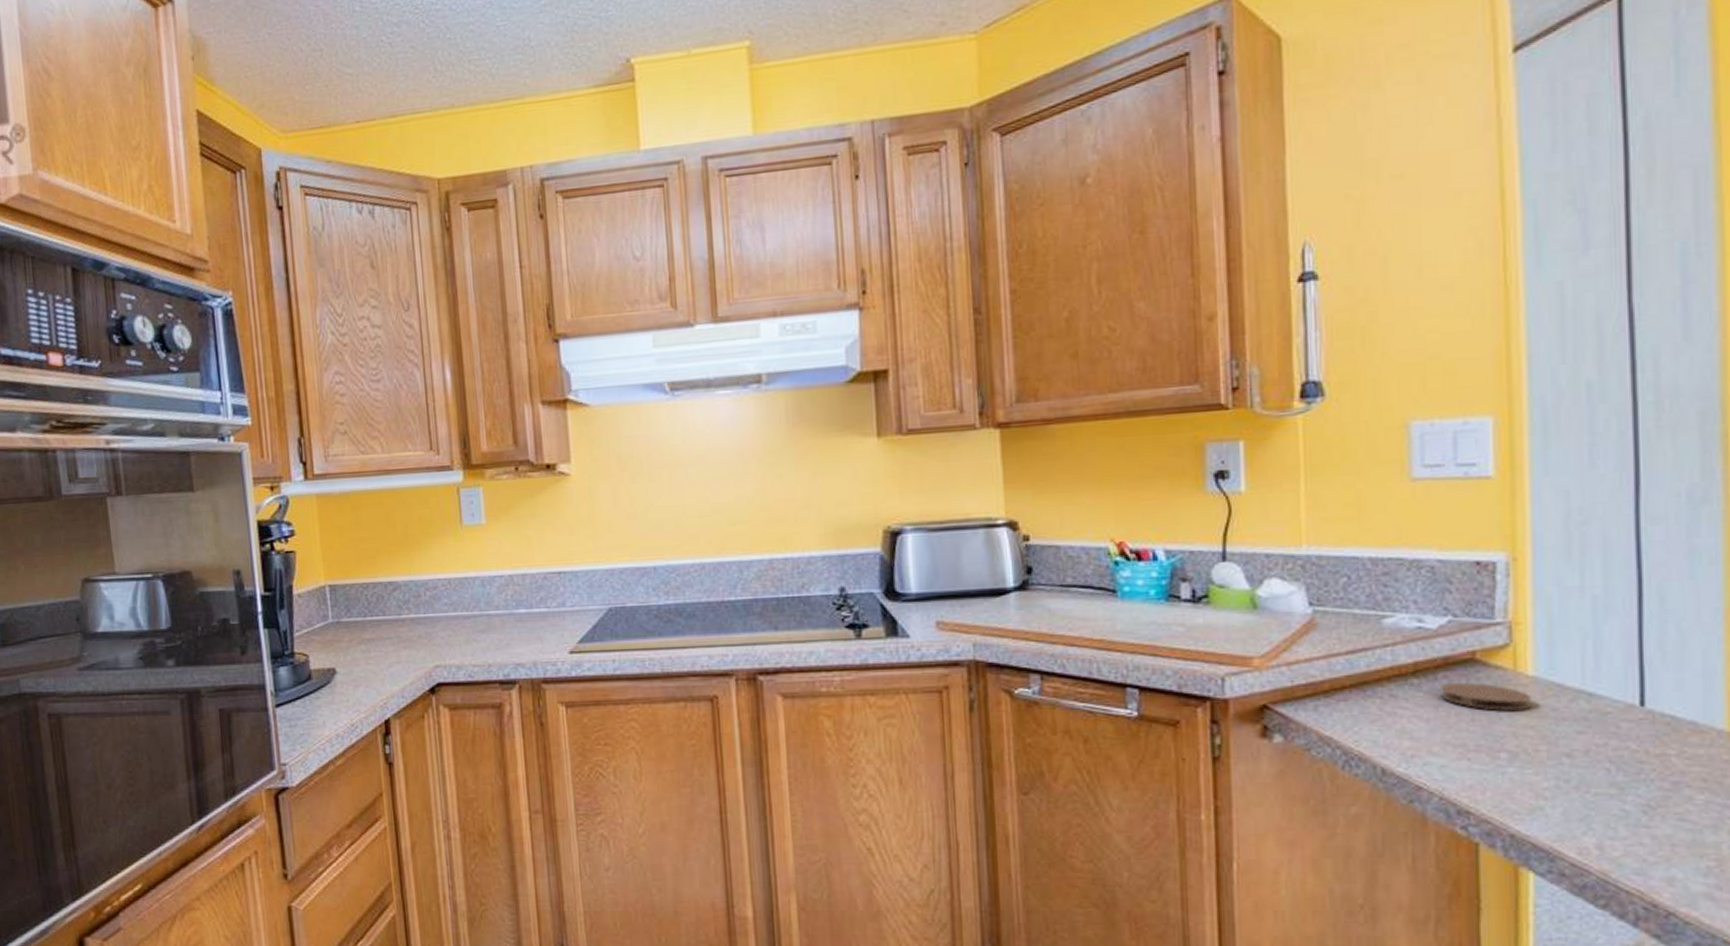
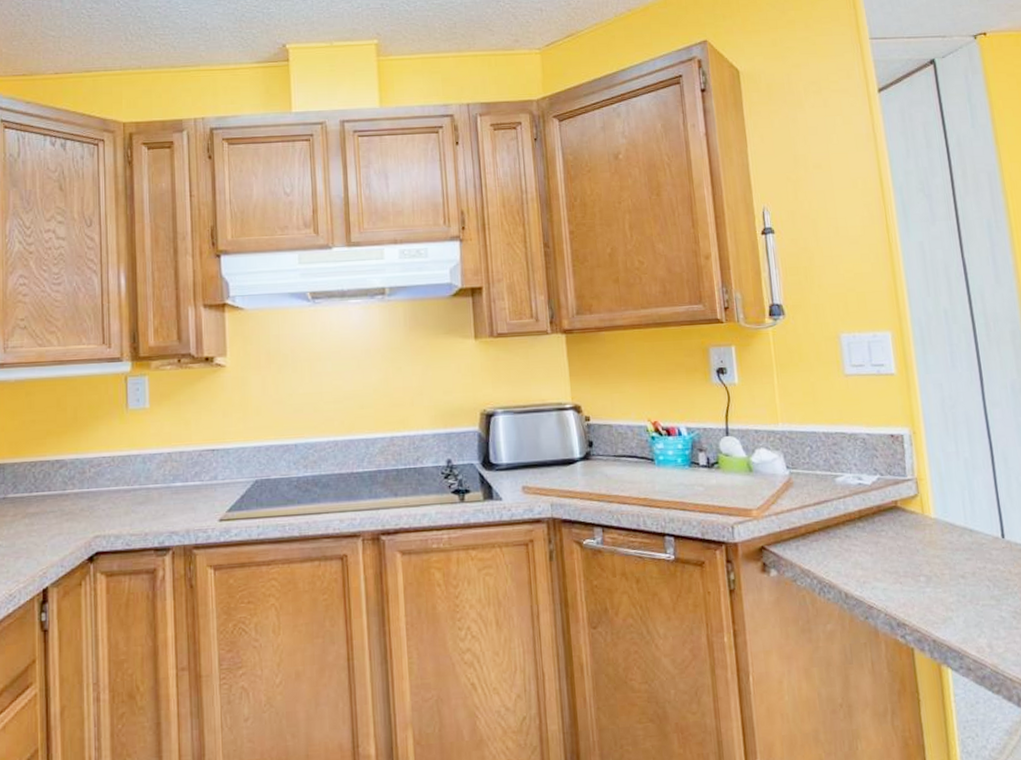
coaster: present [1440,683,1532,711] -> none [877,524,936,545]

